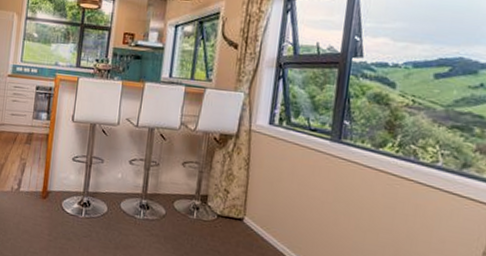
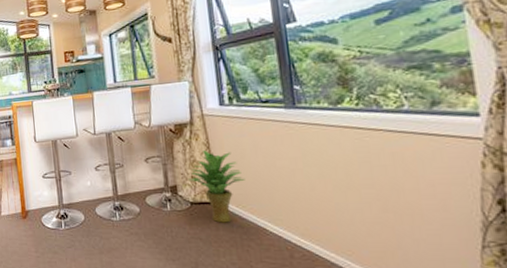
potted plant: none [221,165,276,242] -> present [189,149,245,223]

